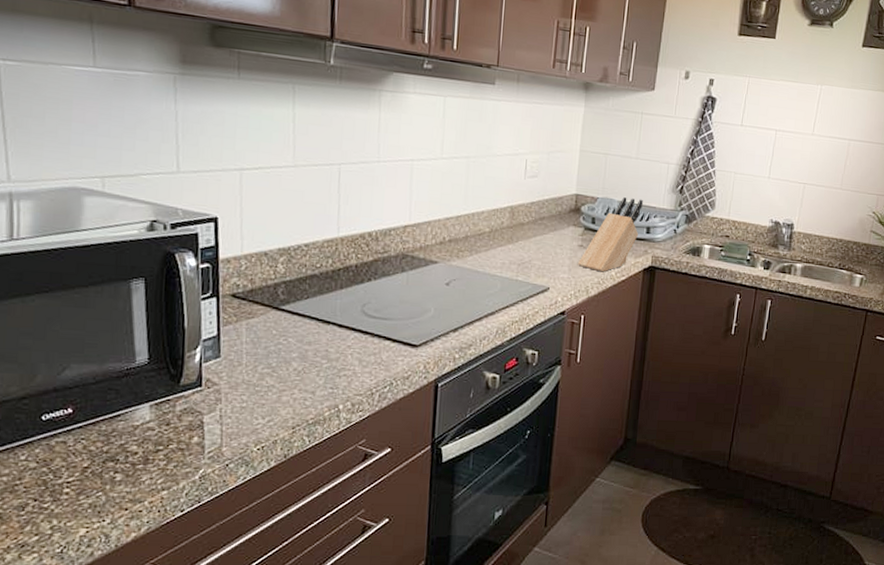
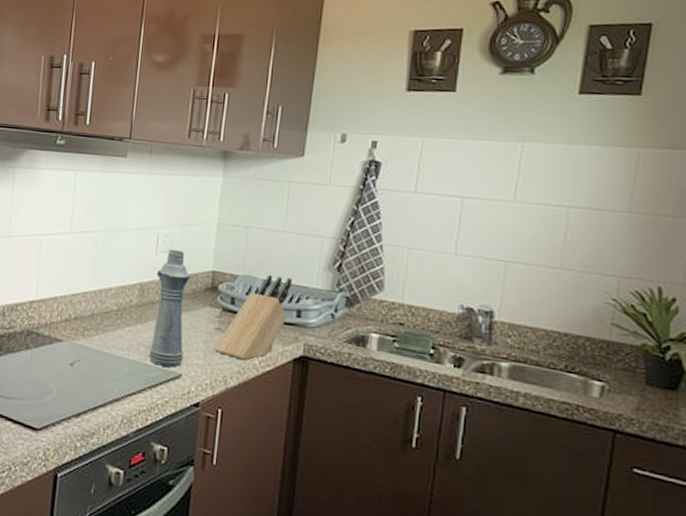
bottle: none [520,174,557,282] -> present [148,249,191,367]

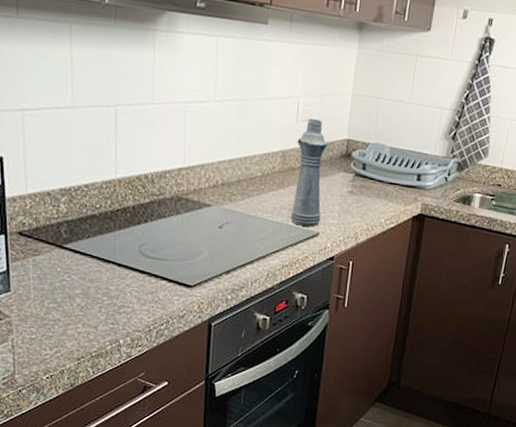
knife block: present [213,275,292,361] -> none [347,143,415,219]

